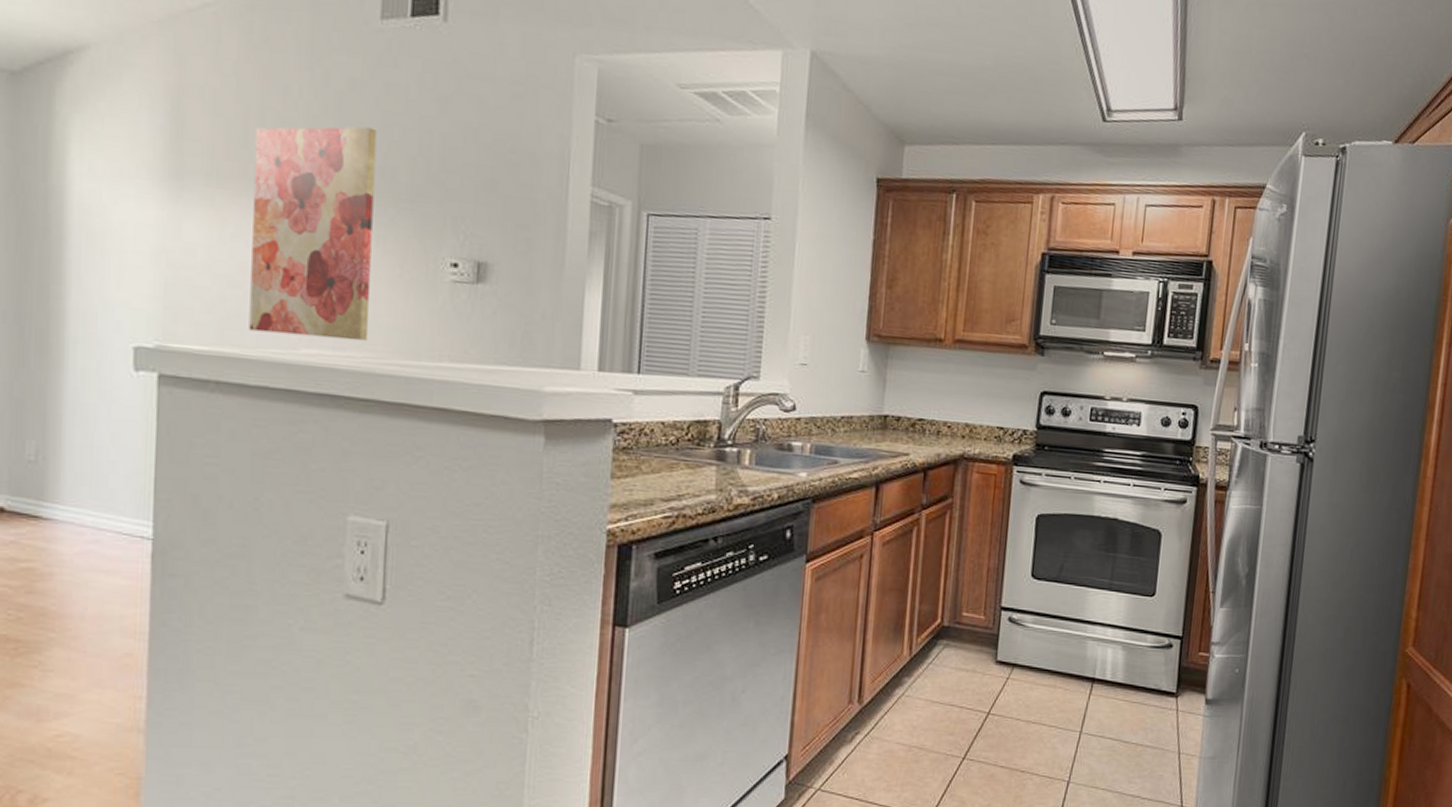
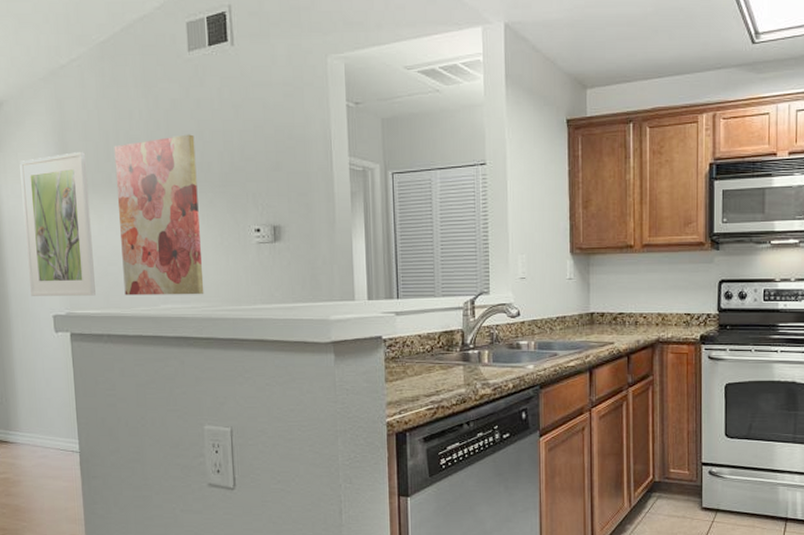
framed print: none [102,128,212,326] -> present [20,151,96,296]

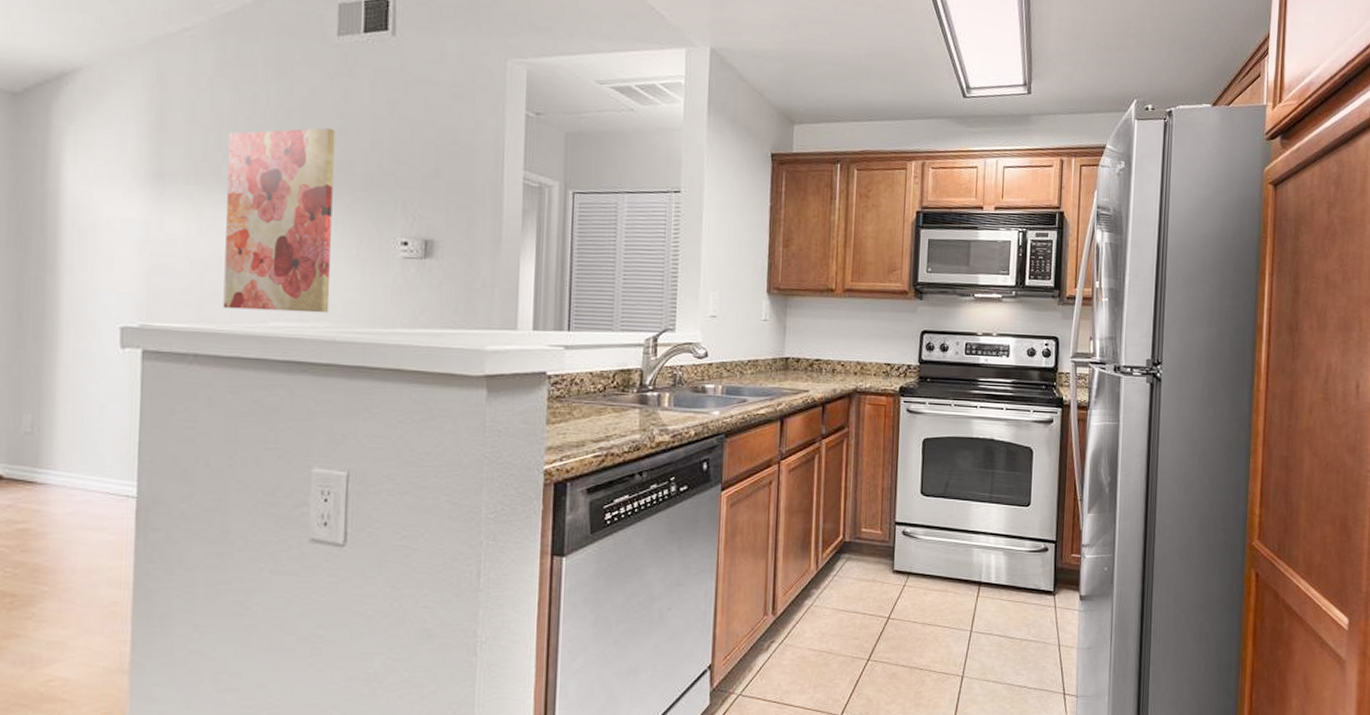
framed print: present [20,151,96,296] -> none [92,134,190,306]

